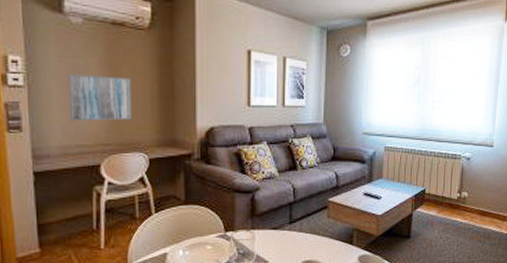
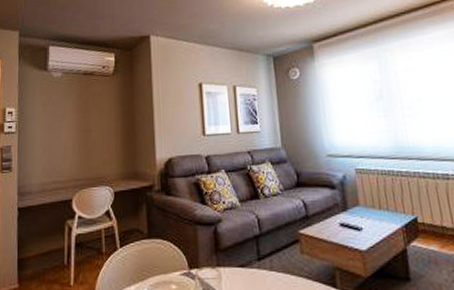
wall art: present [67,73,132,121] -> none [48,118,99,160]

